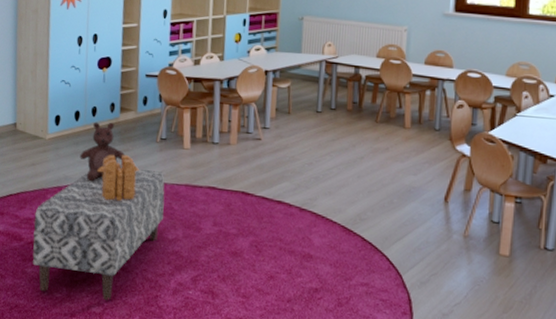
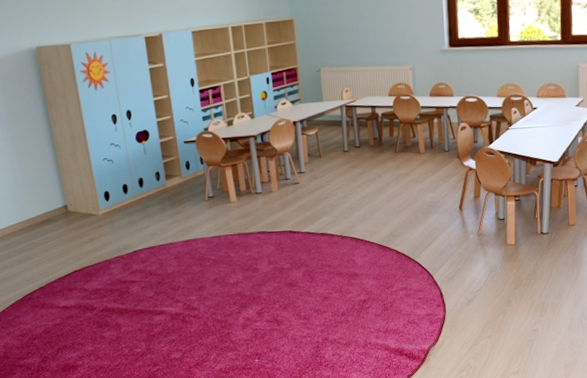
bench: present [33,167,165,300] -> none [102,226,223,350]
teddy bear: present [80,122,125,182] -> none [135,189,177,247]
wooden block set: present [97,155,140,201] -> none [154,217,194,260]

